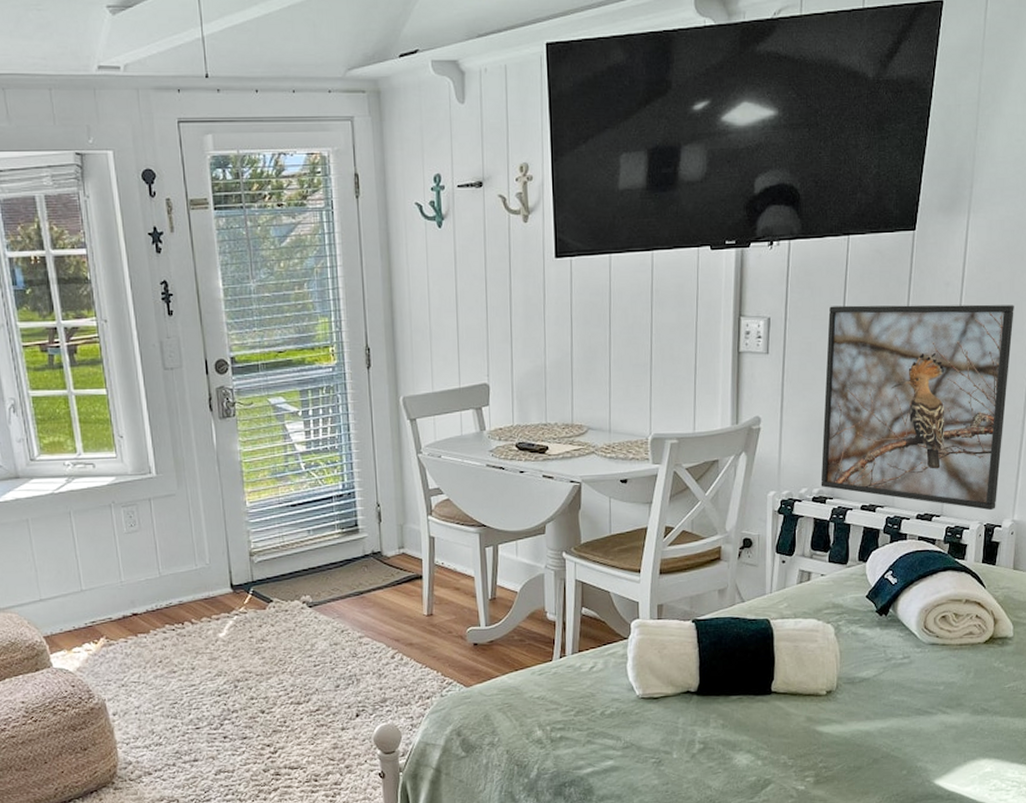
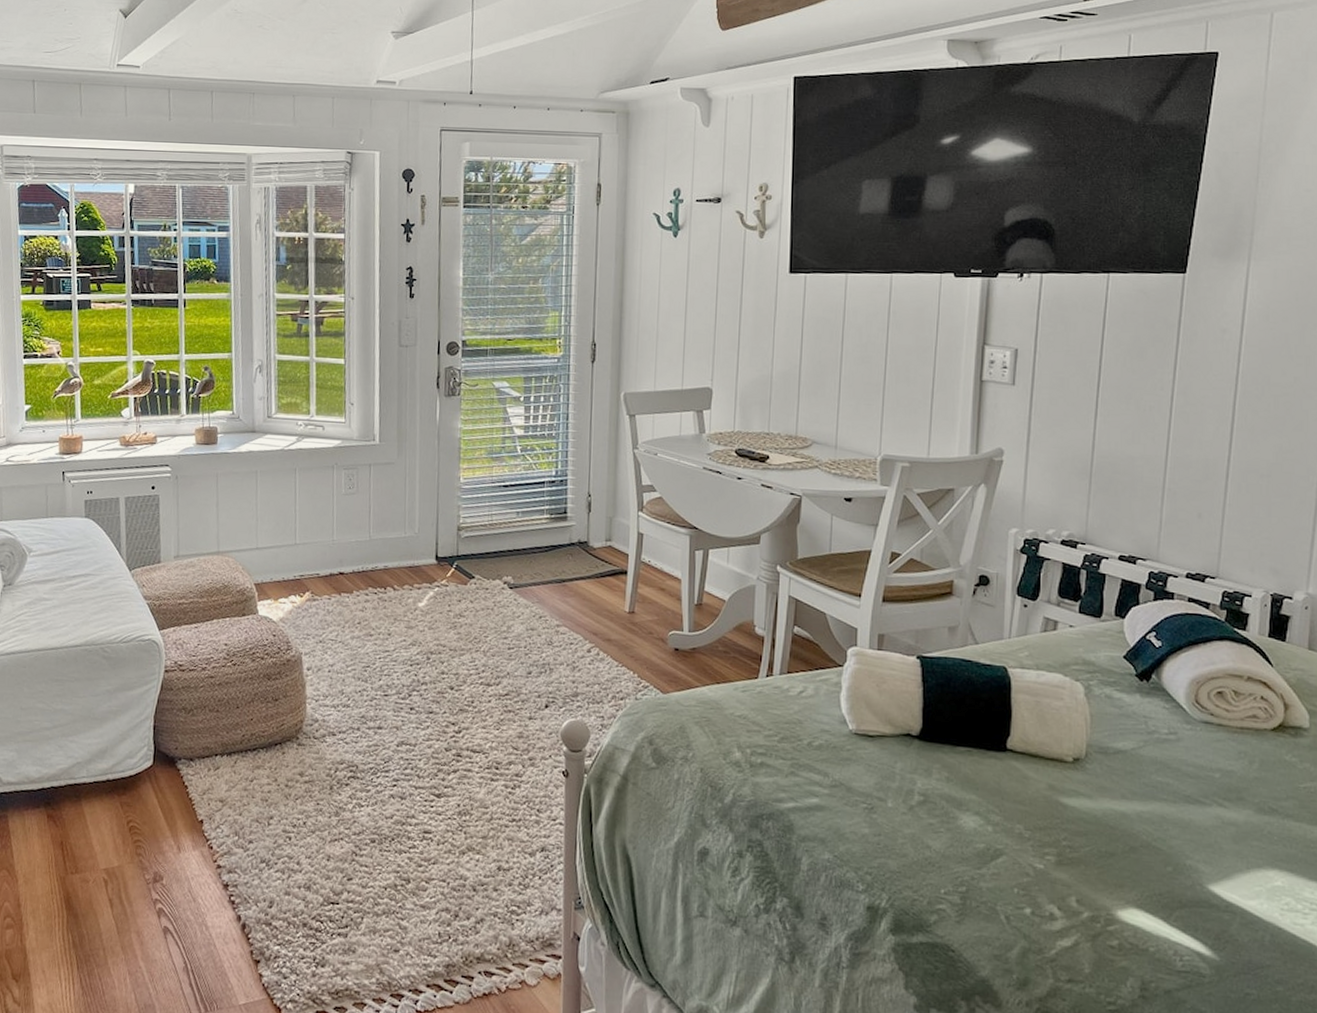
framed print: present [821,304,1014,511] -> none [1071,343,1305,579]

